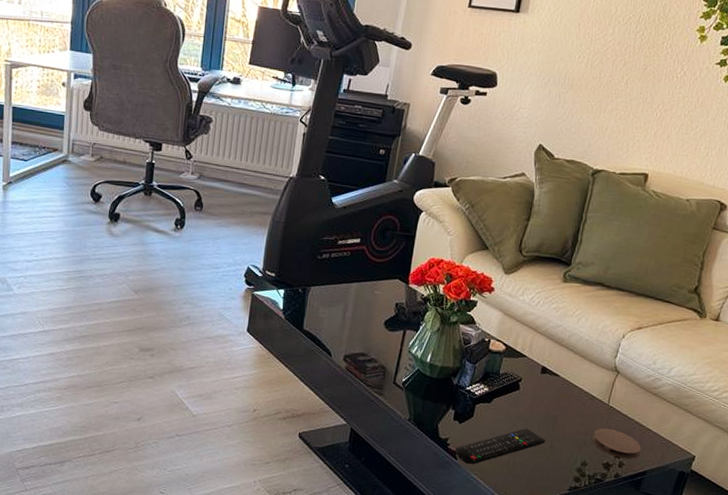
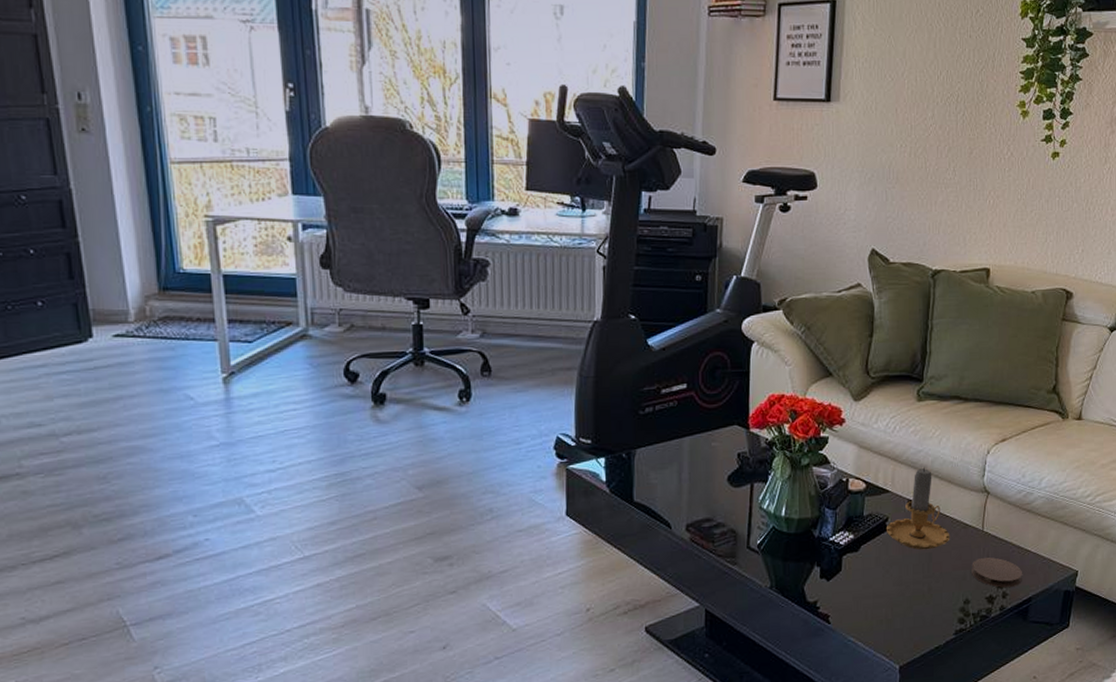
remote control: present [455,428,545,465] -> none [827,573,923,627]
candle: none [519,339,577,413] -> present [887,466,950,550]

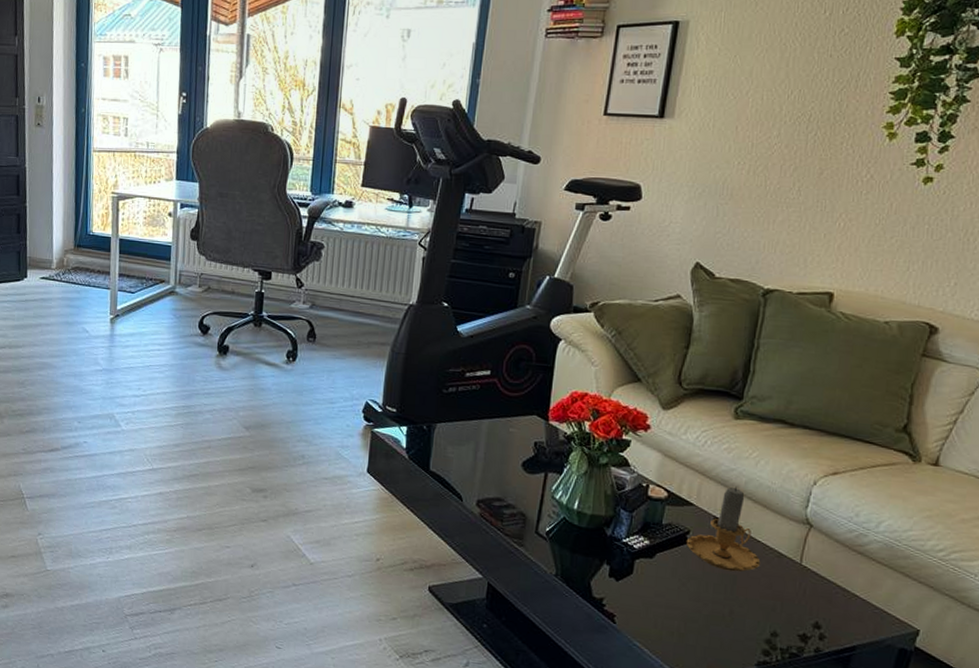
coaster: present [971,557,1022,588] -> none [783,592,846,631]

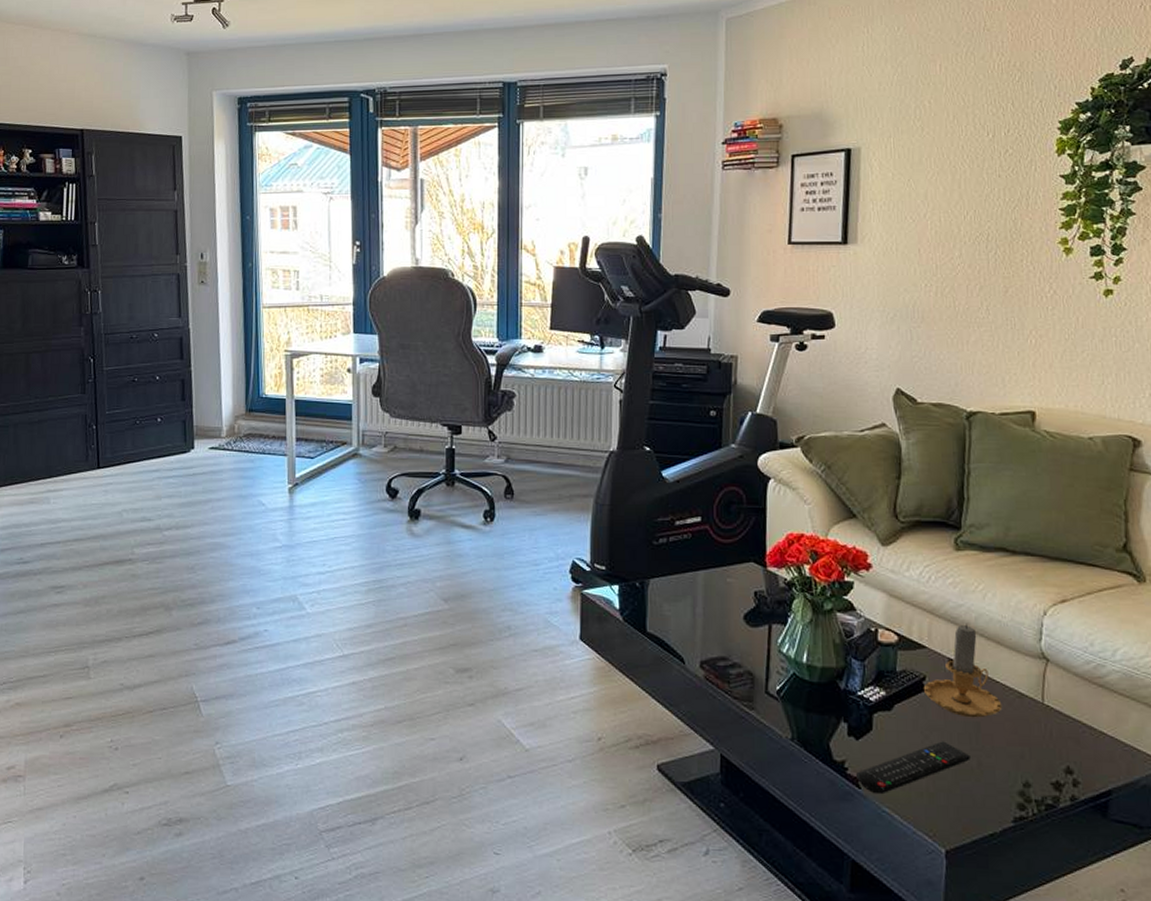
remote control: none [613,589,723,631] -> present [856,741,970,795]

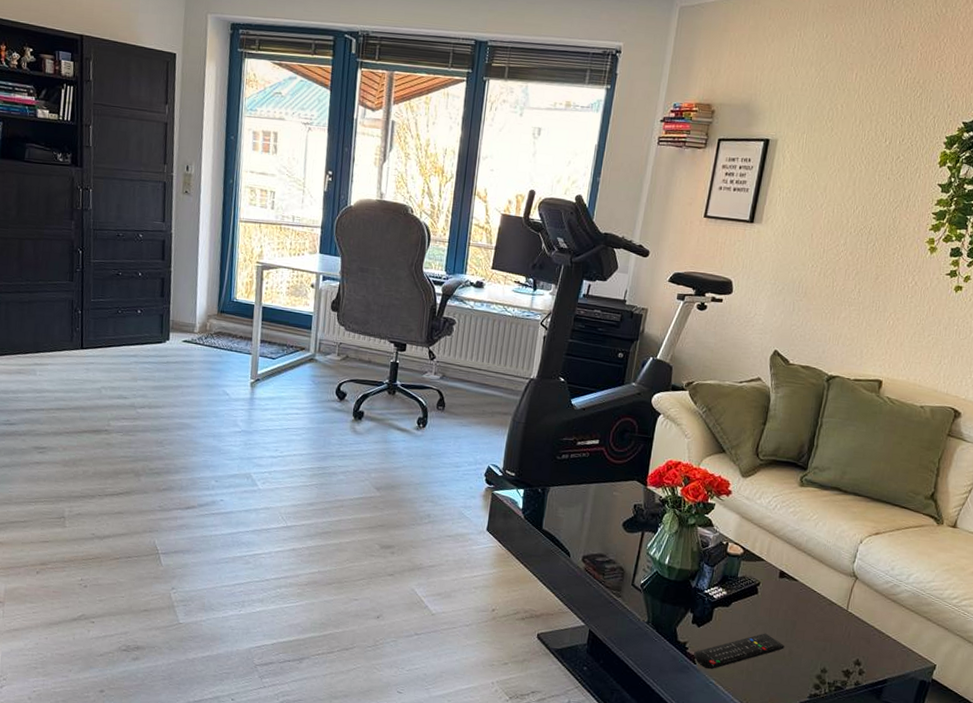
candle: present [924,622,1003,718] -> none [757,544,816,618]

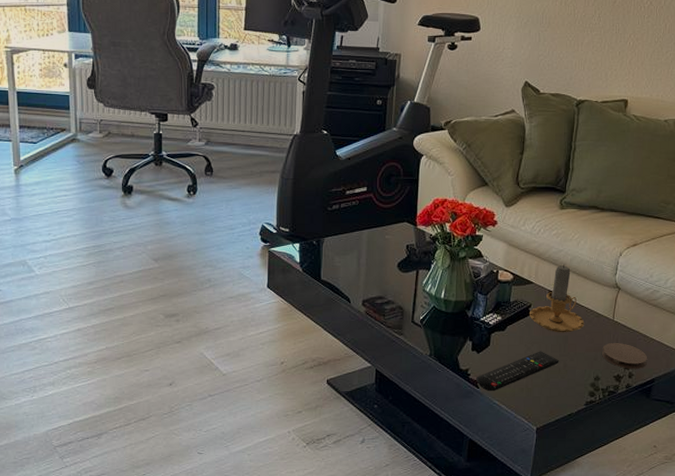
candle: none [757,544,816,618] -> present [530,263,585,333]
coaster: none [832,634,881,667] -> present [602,343,647,369]

